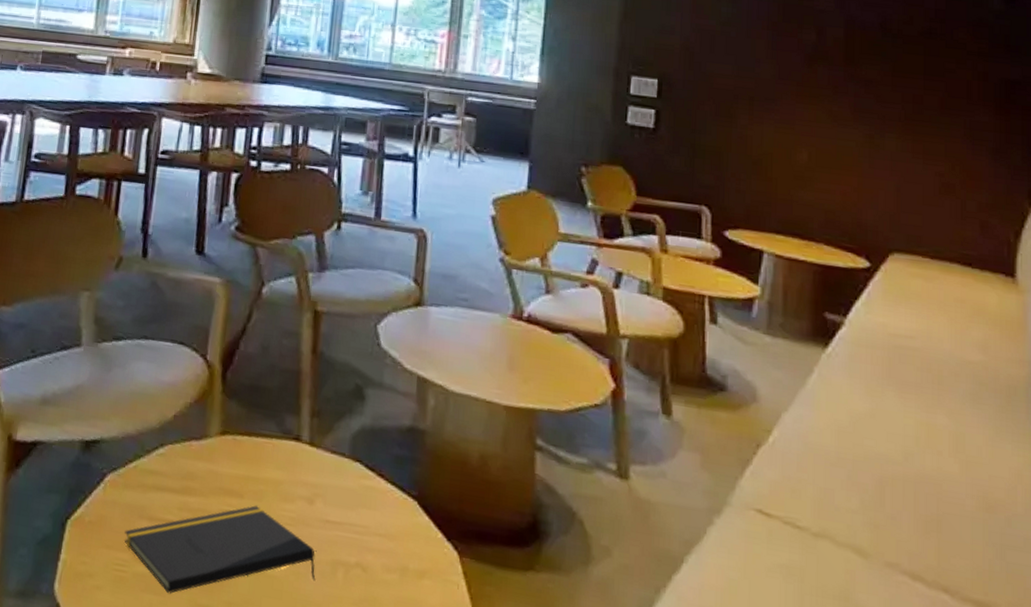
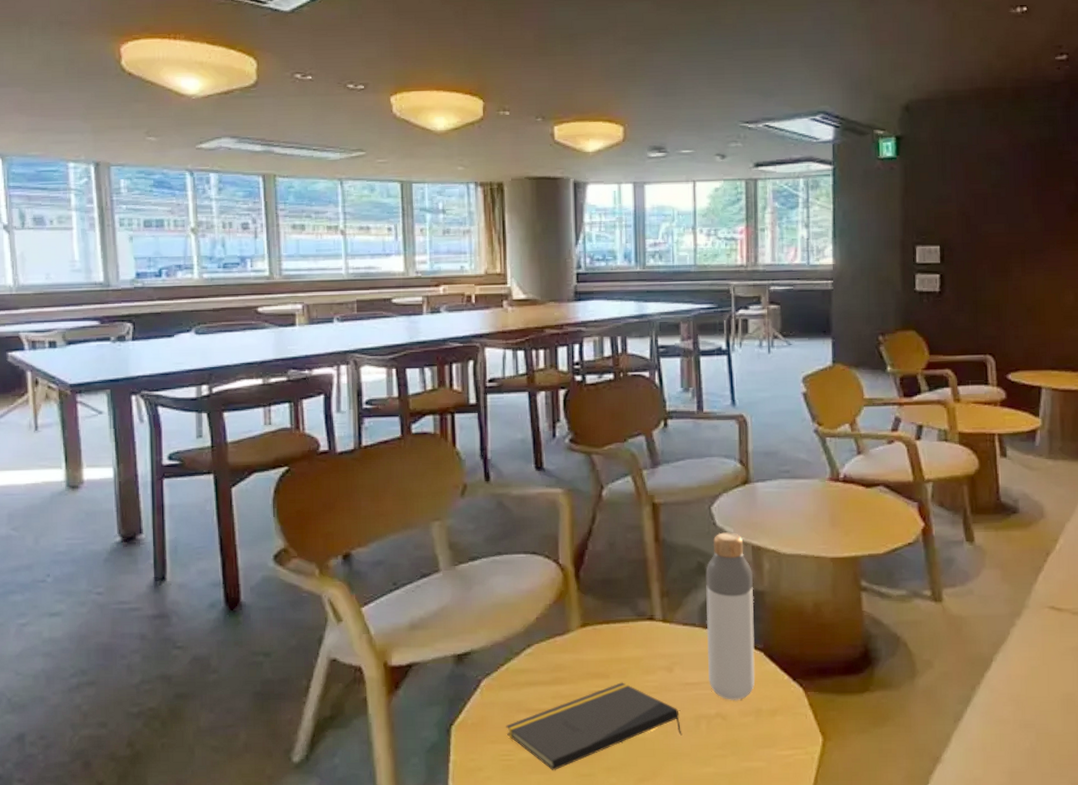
bottle: none [352,355,415,553] -> present [706,532,755,701]

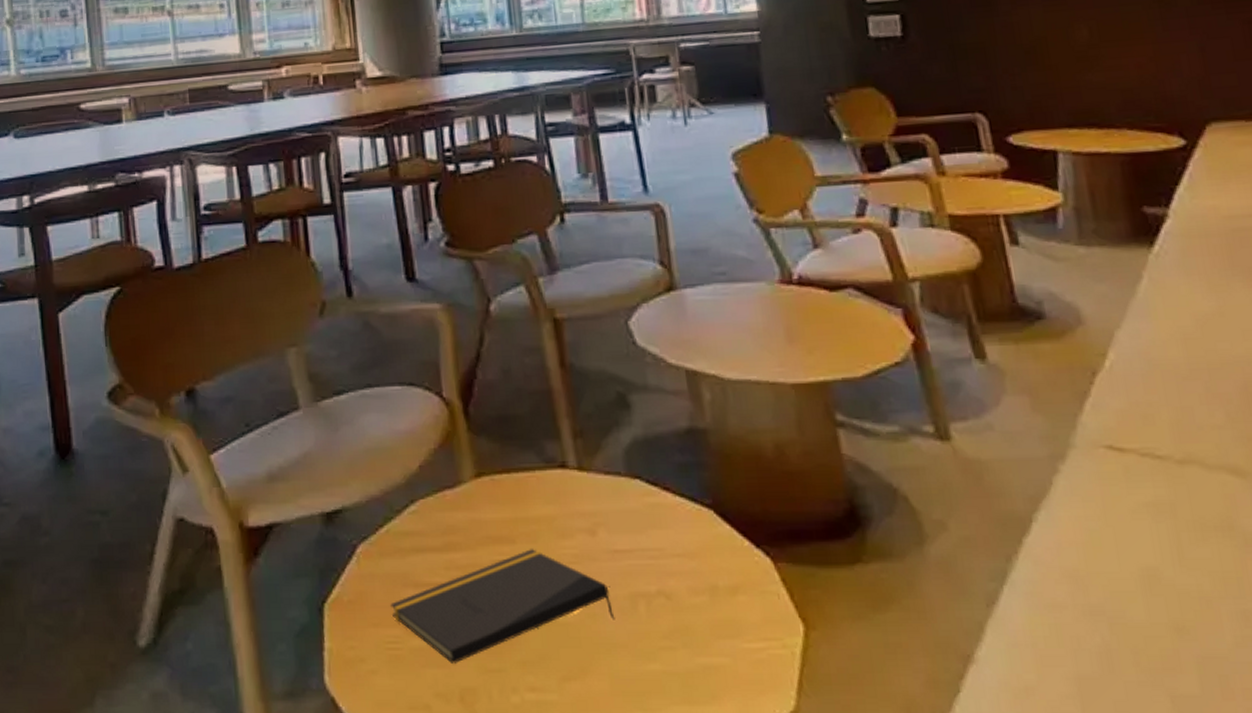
bottle: present [706,532,755,701] -> none [628,353,705,575]

